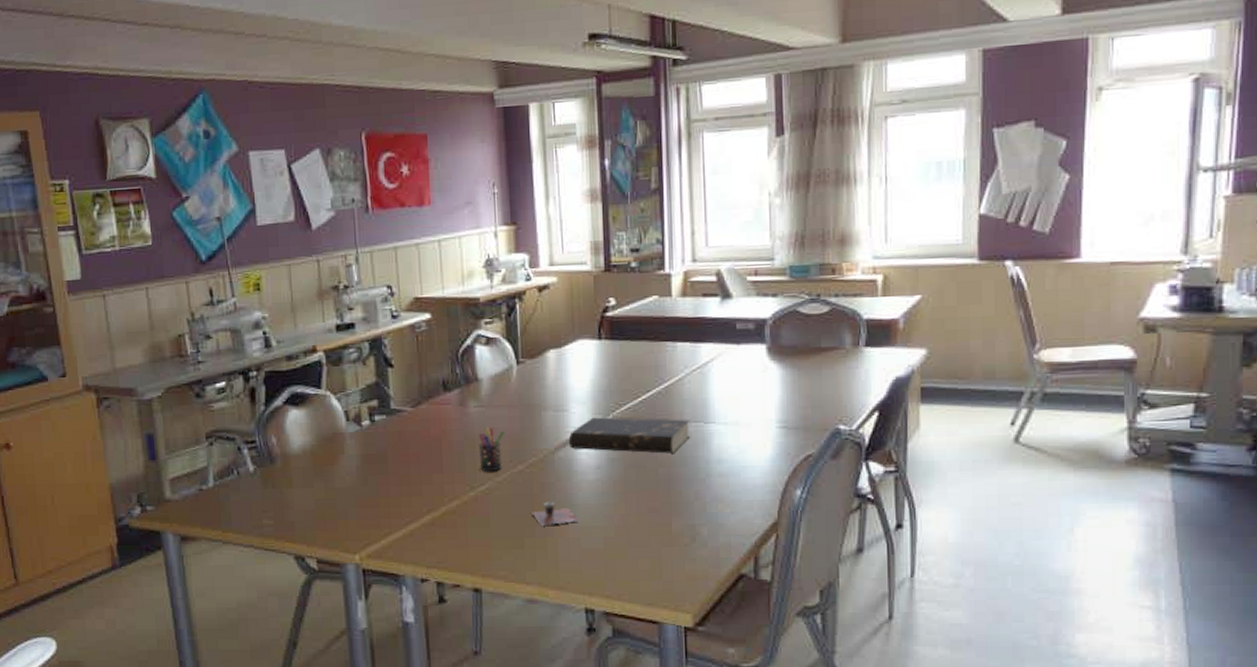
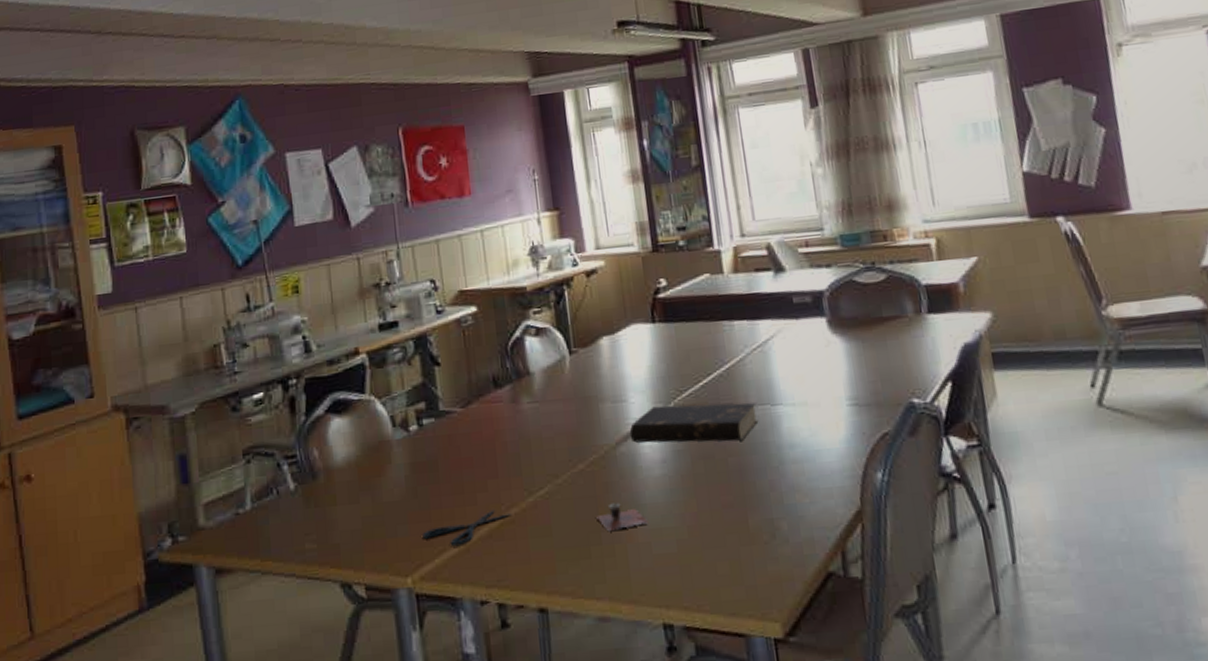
shears: none [371,500,453,530] -> present [422,509,511,546]
pen holder: present [478,428,504,472] -> none [534,424,561,474]

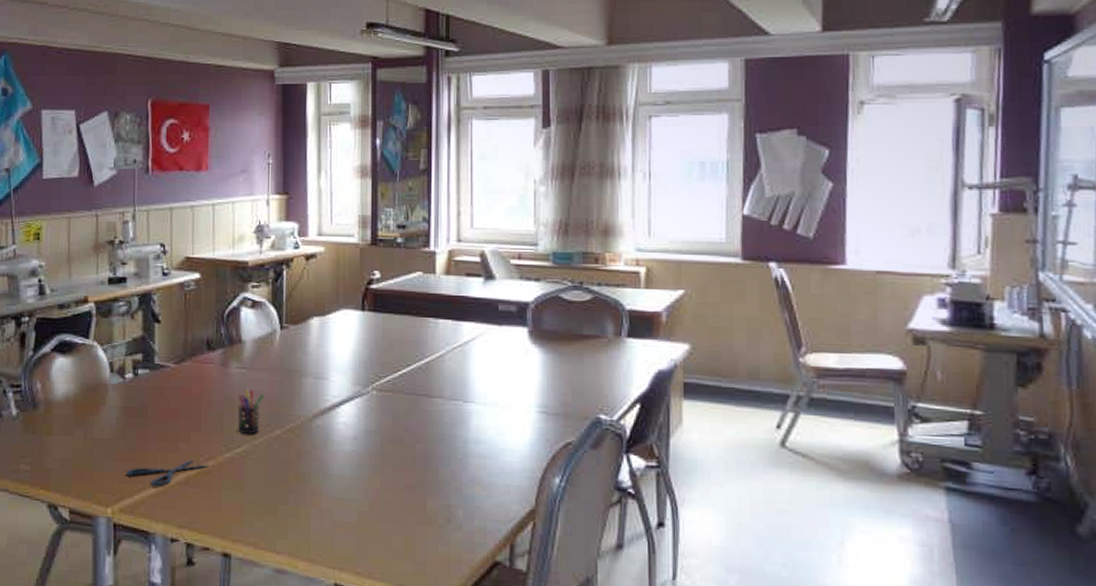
pen holder: none [534,424,561,474] -> present [237,390,264,435]
cup: present [596,502,648,531] -> none [286,469,333,494]
book: present [629,403,759,443] -> none [327,387,450,430]

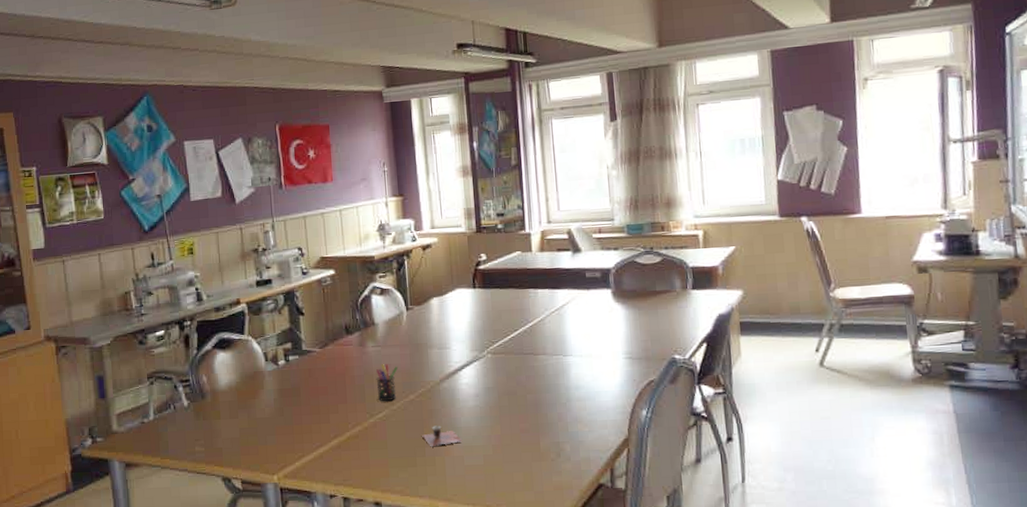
shears: present [126,459,209,486] -> none [286,426,356,453]
cup: none [286,469,333,494] -> present [422,425,462,446]

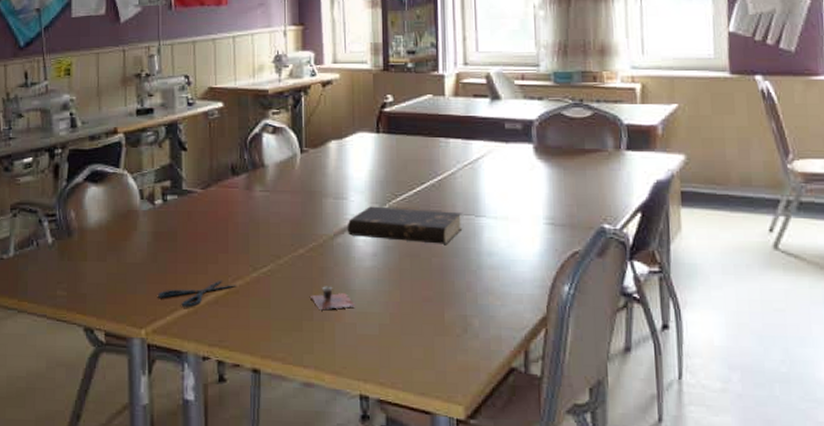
shears: none [286,426,356,453] -> present [158,279,236,307]
pen holder: present [376,364,398,402] -> none [262,212,287,255]
book: none [451,353,553,382] -> present [347,206,463,244]

